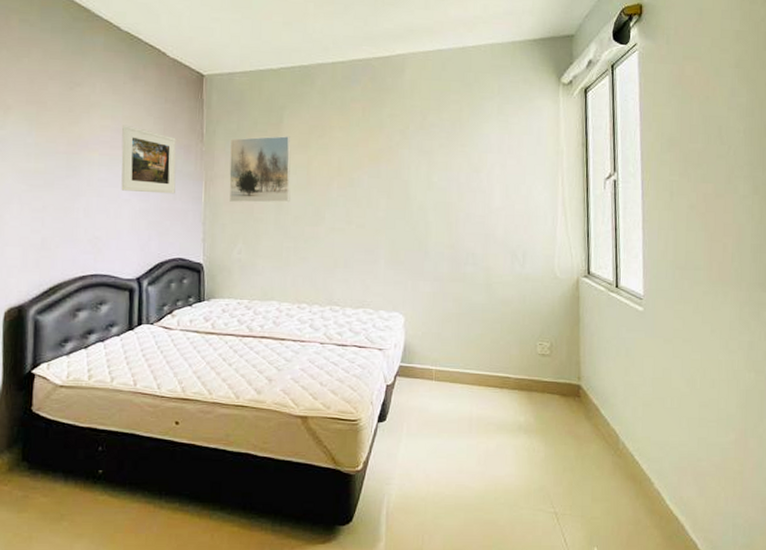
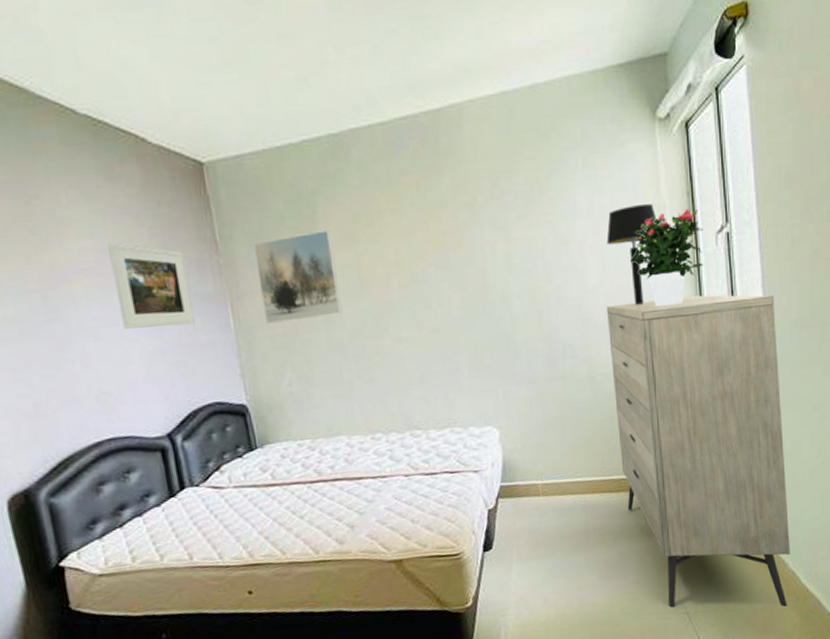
dresser: none [506,226,657,524] -> present [606,295,790,608]
table lamp: none [511,148,555,229] -> present [606,204,657,305]
potted flower: none [529,157,594,234] -> present [629,209,704,307]

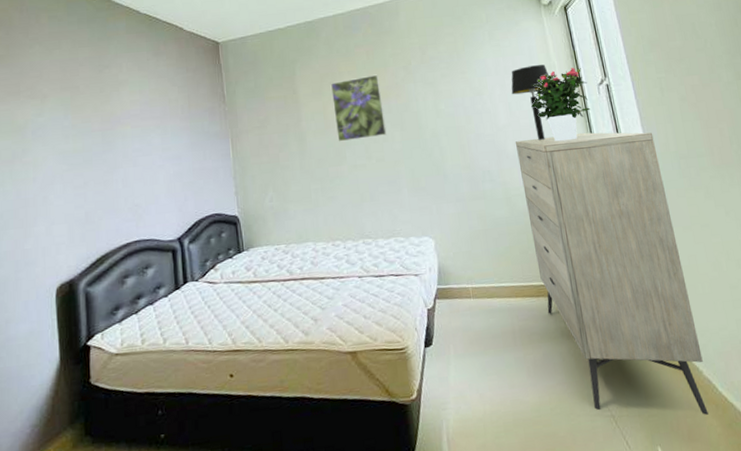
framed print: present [107,242,195,329] -> none [150,97,205,158]
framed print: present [252,230,343,324] -> none [249,86,312,154]
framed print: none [366,214,443,308] -> present [330,74,387,142]

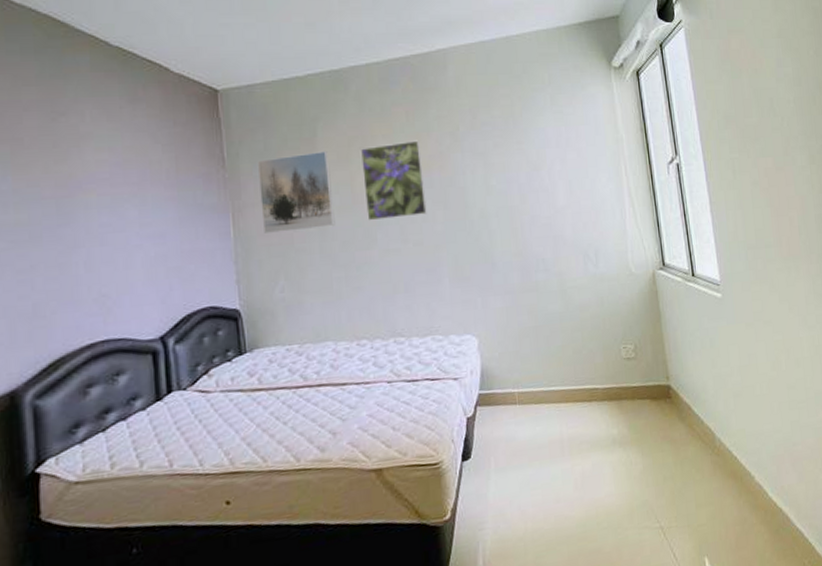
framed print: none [249,86,312,154] -> present [257,151,335,233]
table lamp: present [511,65,550,140] -> none [572,138,616,225]
dresser: present [515,132,709,415] -> none [574,217,757,522]
potted flower: present [530,67,591,142] -> none [593,142,658,227]

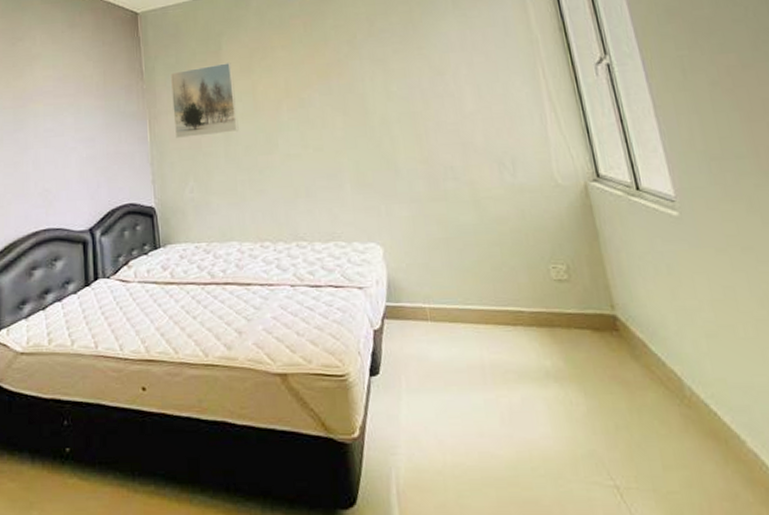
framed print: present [360,140,427,221] -> none [261,49,327,127]

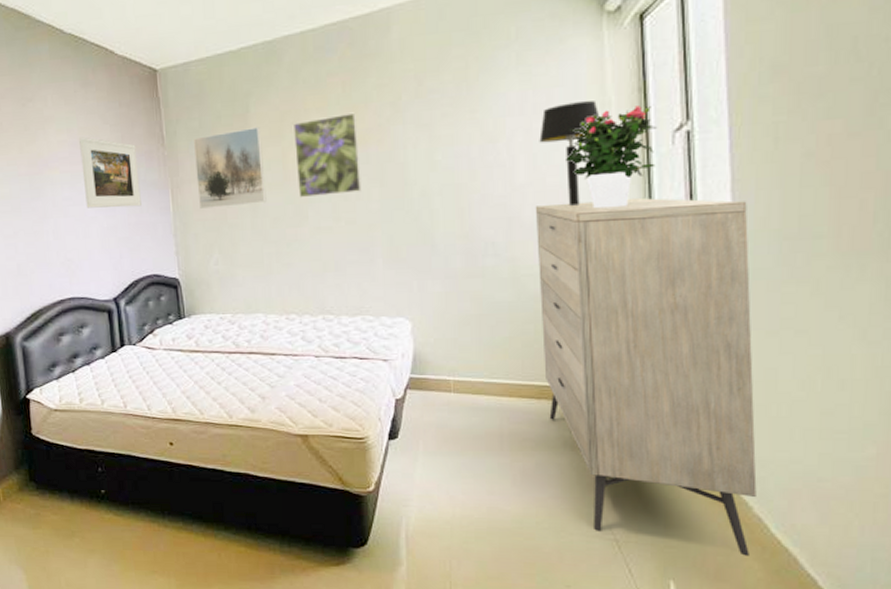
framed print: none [64,72,120,139] -> present [79,137,142,208]
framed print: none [261,49,327,127] -> present [292,112,362,198]
table lamp: none [480,39,531,131] -> present [539,101,600,206]
dresser: none [485,123,755,500] -> present [535,197,757,556]
potted flower: none [505,42,586,134] -> present [564,105,658,209]

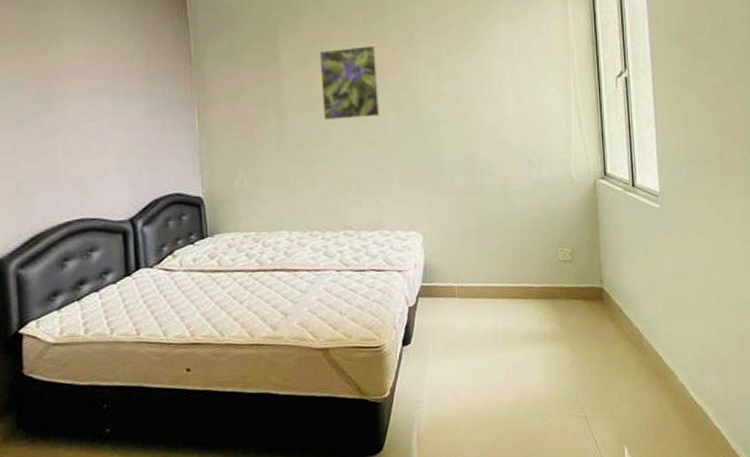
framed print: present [79,137,142,208] -> none [98,50,165,125]
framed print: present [192,127,267,209] -> none [221,53,293,128]
dresser: present [535,197,757,556] -> none [520,128,680,417]
table lamp: present [539,101,600,206] -> none [523,49,566,133]
potted flower: present [564,105,658,209] -> none [541,55,606,137]

